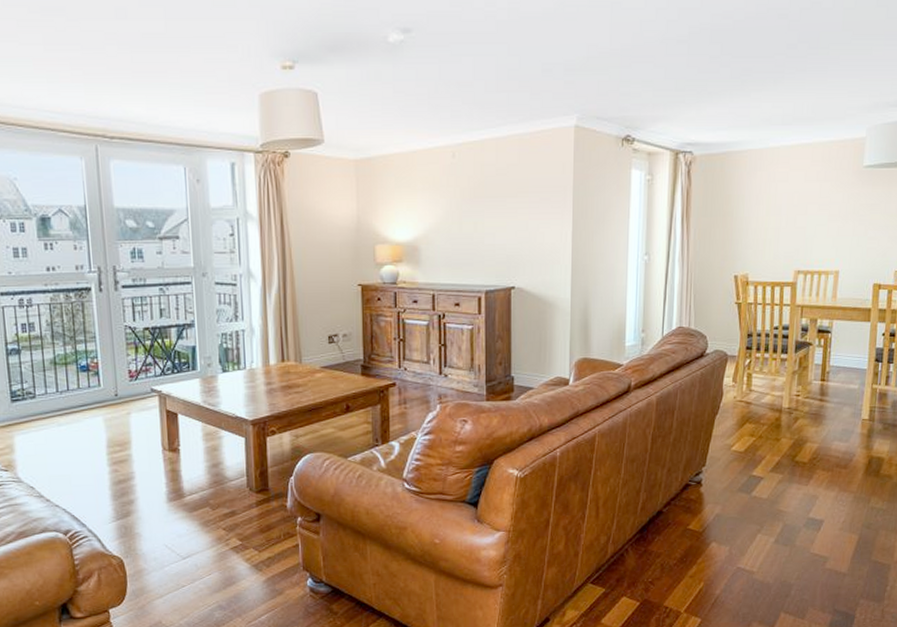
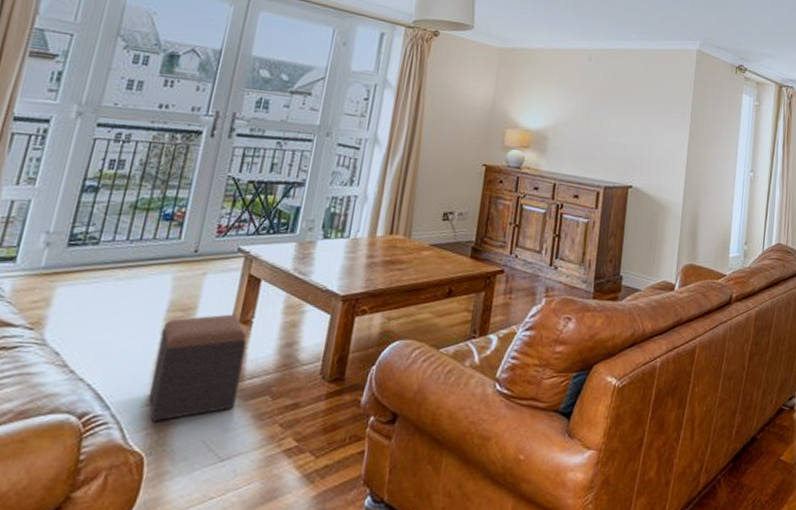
footstool: none [108,444,183,534] -> present [149,314,247,422]

